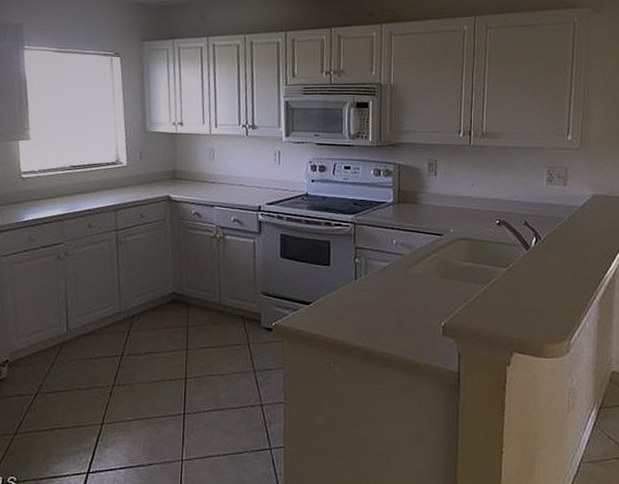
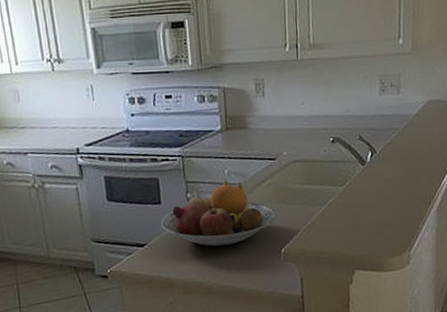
fruit bowl: none [328,250,439,313] -> present [161,181,277,247]

